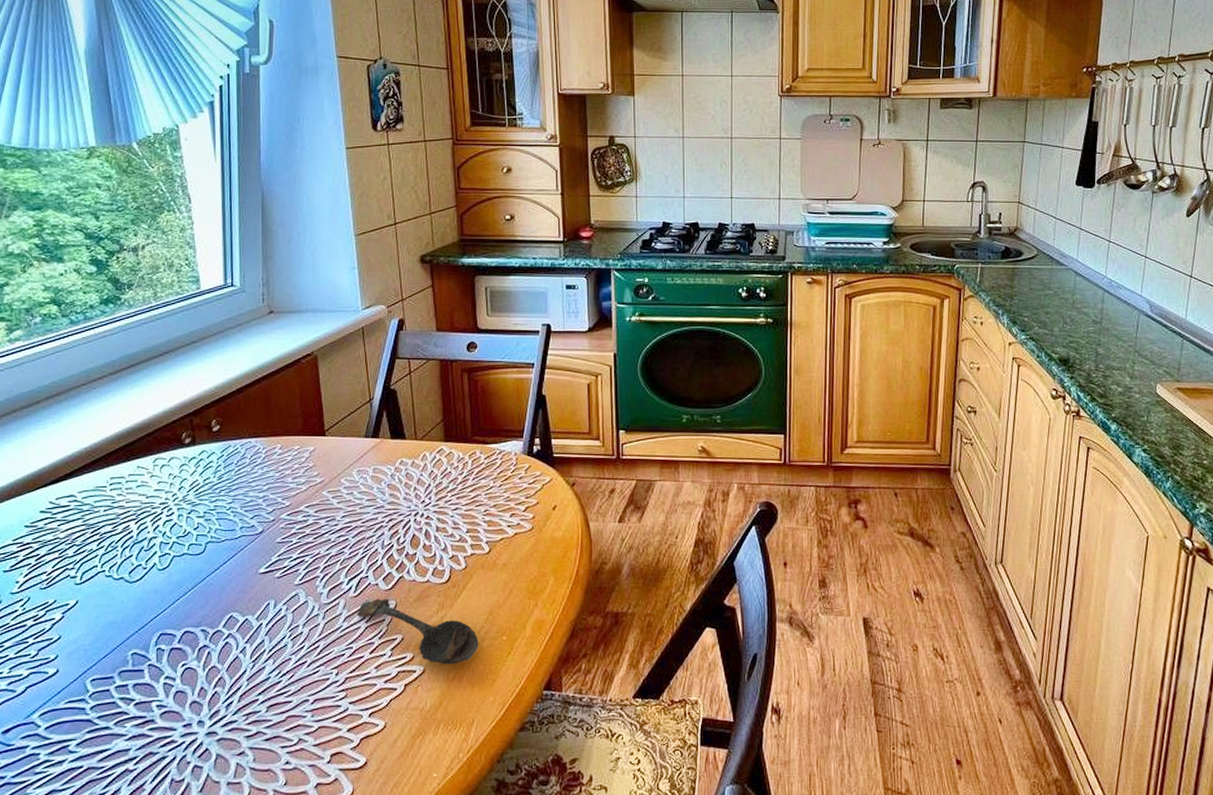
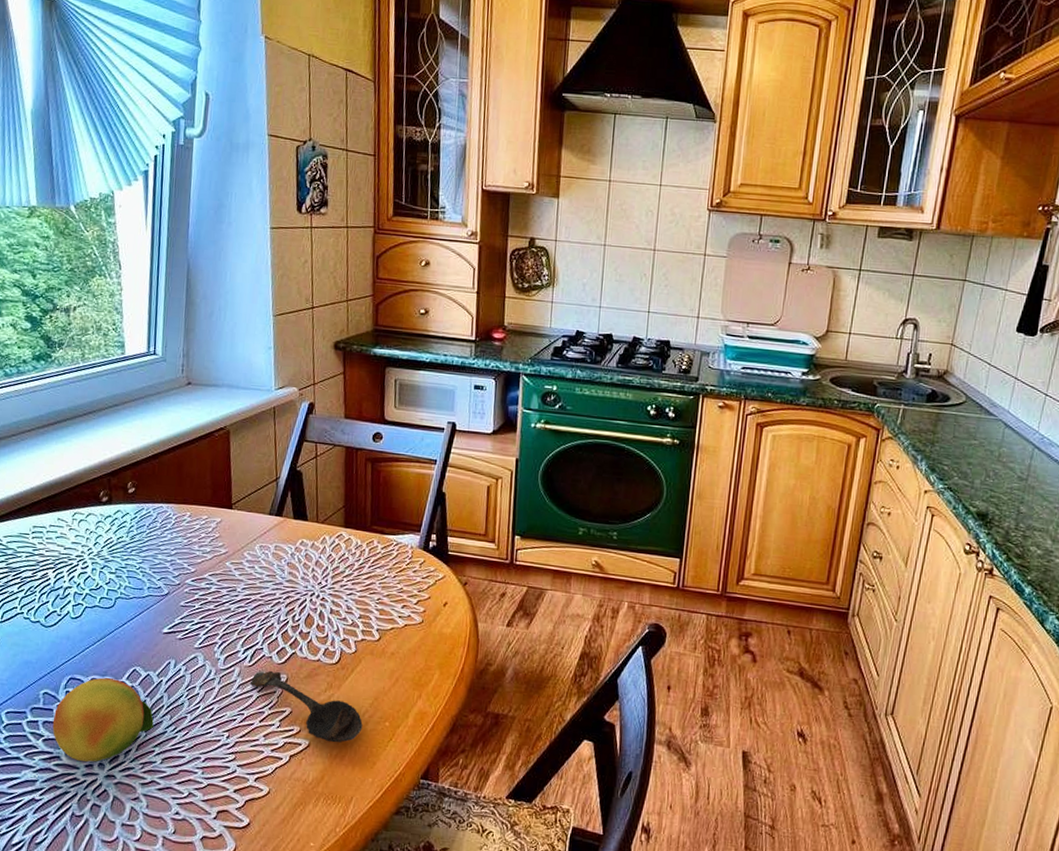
fruit: none [144,629,255,722] -> present [52,677,154,763]

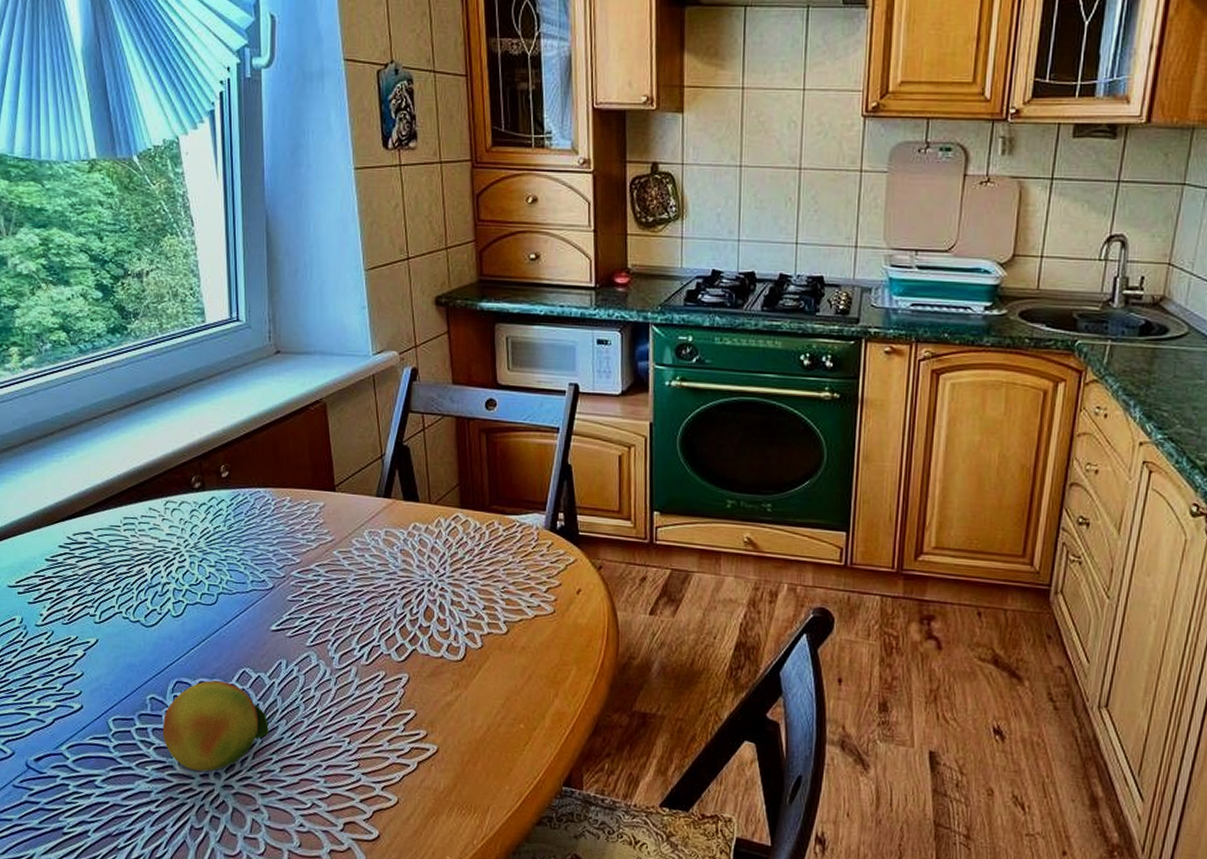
spoon: present [251,670,363,743] -> none [370,669,495,748]

